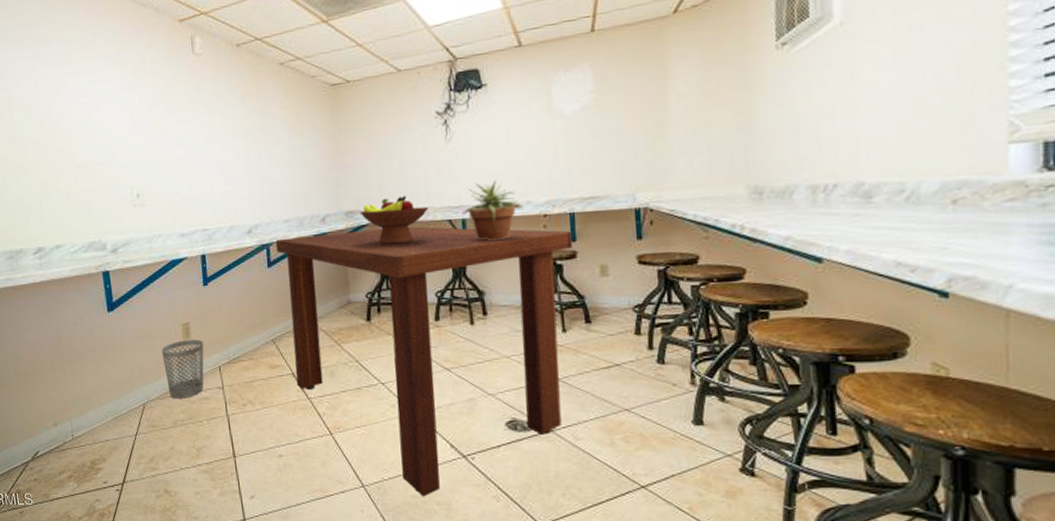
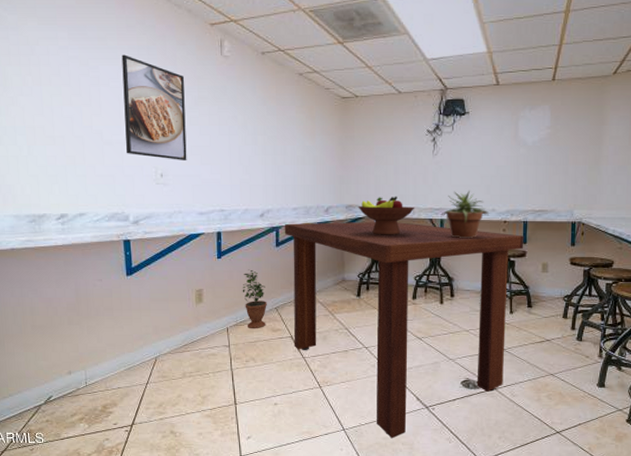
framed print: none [89,66,164,177] -> present [121,54,187,160]
wastebasket: present [161,339,204,399] -> none [175,304,215,354]
potted plant: none [233,296,263,366] -> present [242,269,267,328]

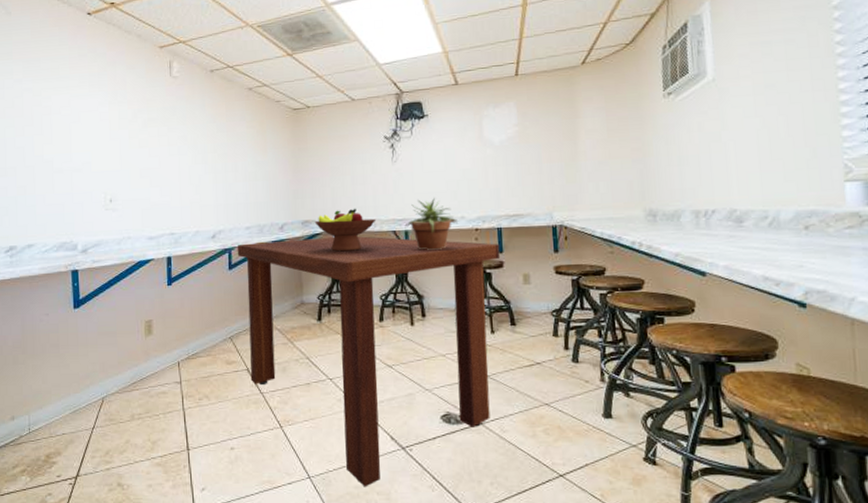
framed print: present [121,54,187,160] -> none [73,82,136,184]
potted plant: present [242,269,267,328] -> none [194,296,221,361]

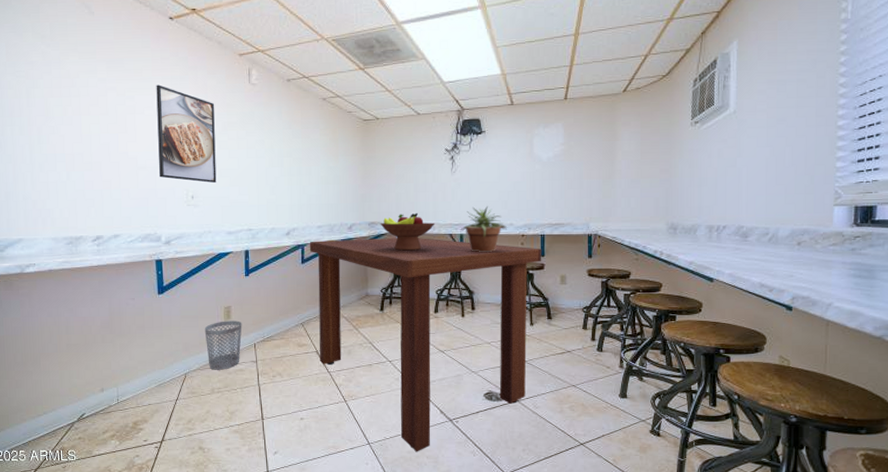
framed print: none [73,82,136,184] -> present [156,84,217,183]
wastebasket: none [123,336,165,393] -> present [204,320,242,370]

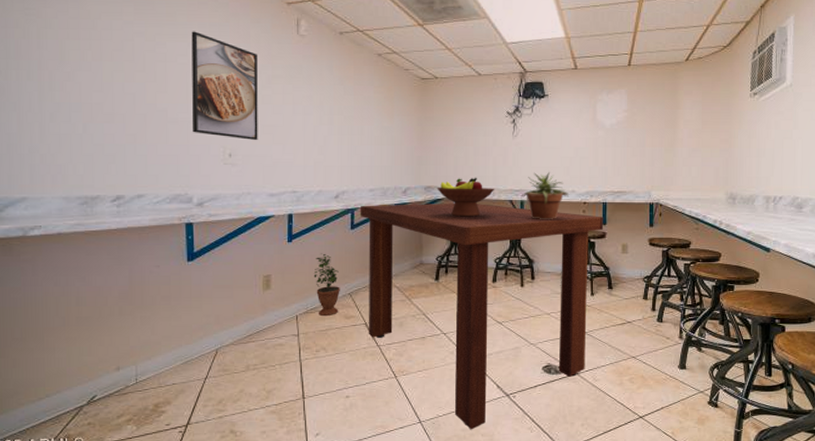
wastebasket: present [204,320,242,370] -> none [240,290,283,345]
potted plant: none [269,286,293,344] -> present [313,253,340,316]

